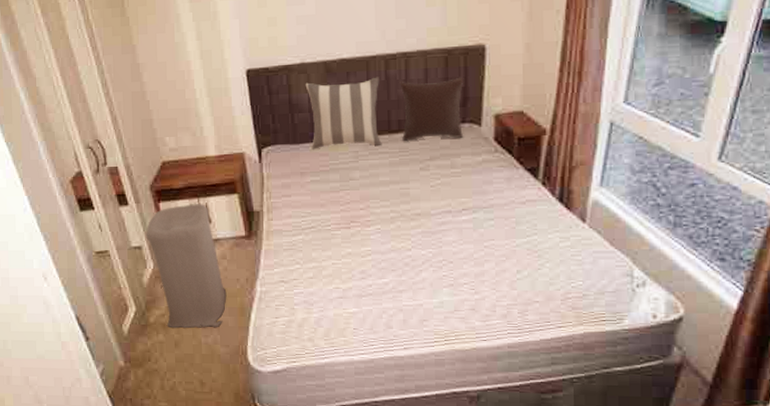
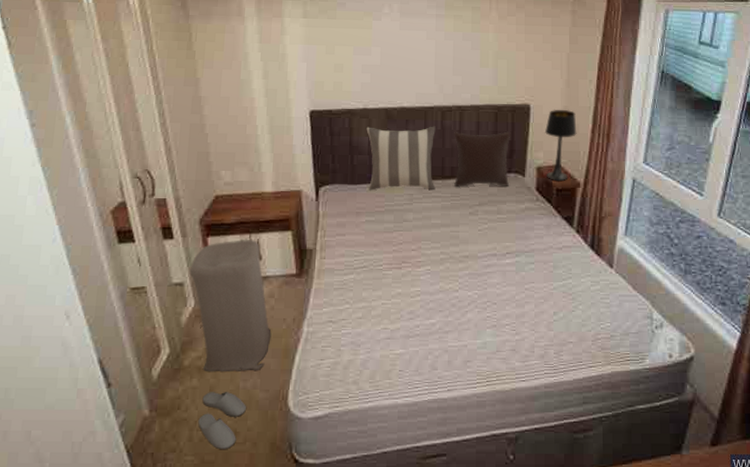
slippers: none [168,346,210,398] -> present [198,392,247,450]
table lamp: none [503,46,542,129] -> present [544,109,577,181]

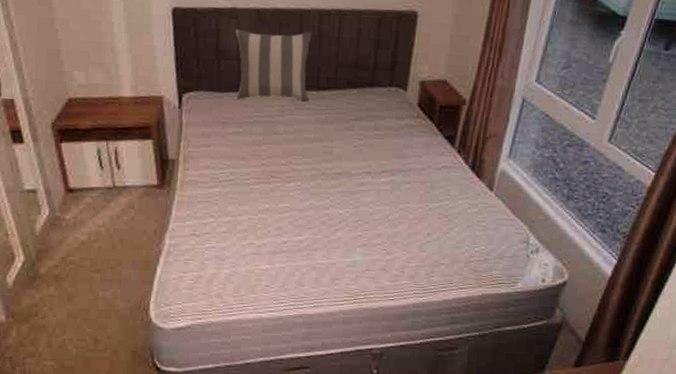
laundry basket: present [189,240,272,372] -> none [42,147,132,282]
slippers: present [198,392,247,450] -> none [57,300,107,357]
pillow: present [454,131,511,187] -> none [330,39,395,101]
table lamp: present [544,109,577,181] -> none [430,17,467,97]

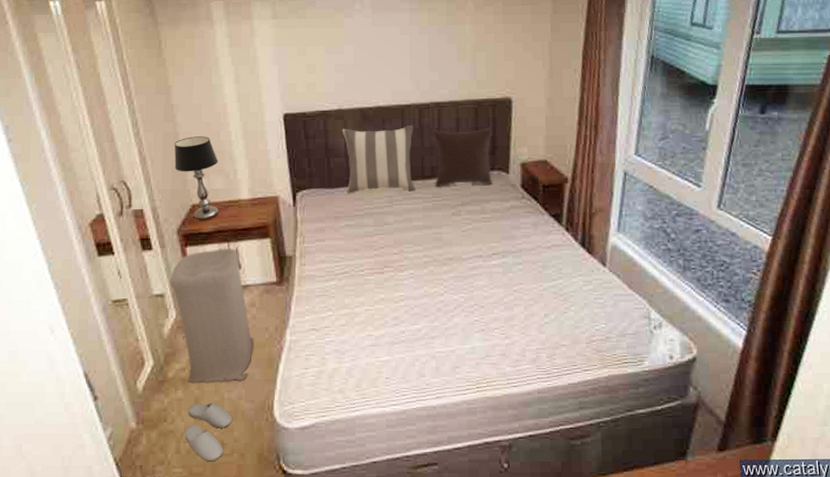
laundry basket: none [42,147,132,282] -> present [169,248,254,384]
table lamp: none [49,24,99,116] -> present [174,136,220,221]
slippers: none [57,300,107,357] -> present [185,403,233,462]
pillow: none [330,39,395,101] -> present [433,127,493,187]

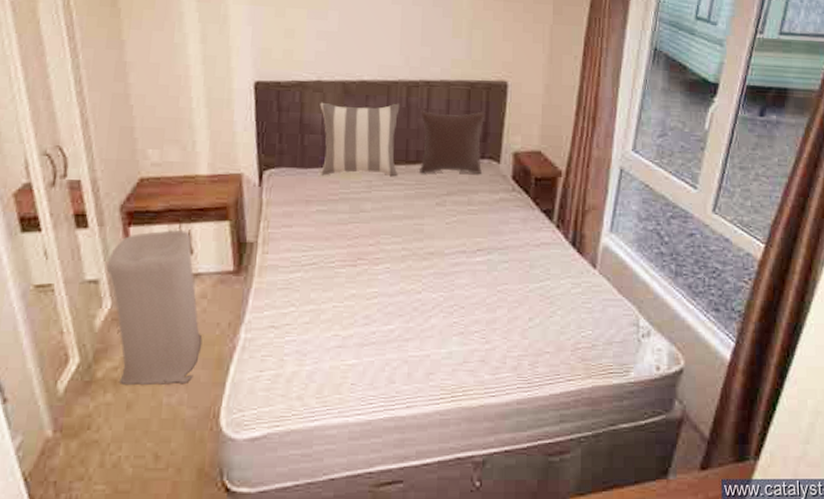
table lamp: present [174,136,220,221] -> none [122,100,175,197]
slippers: present [185,403,233,462] -> none [111,409,171,478]

